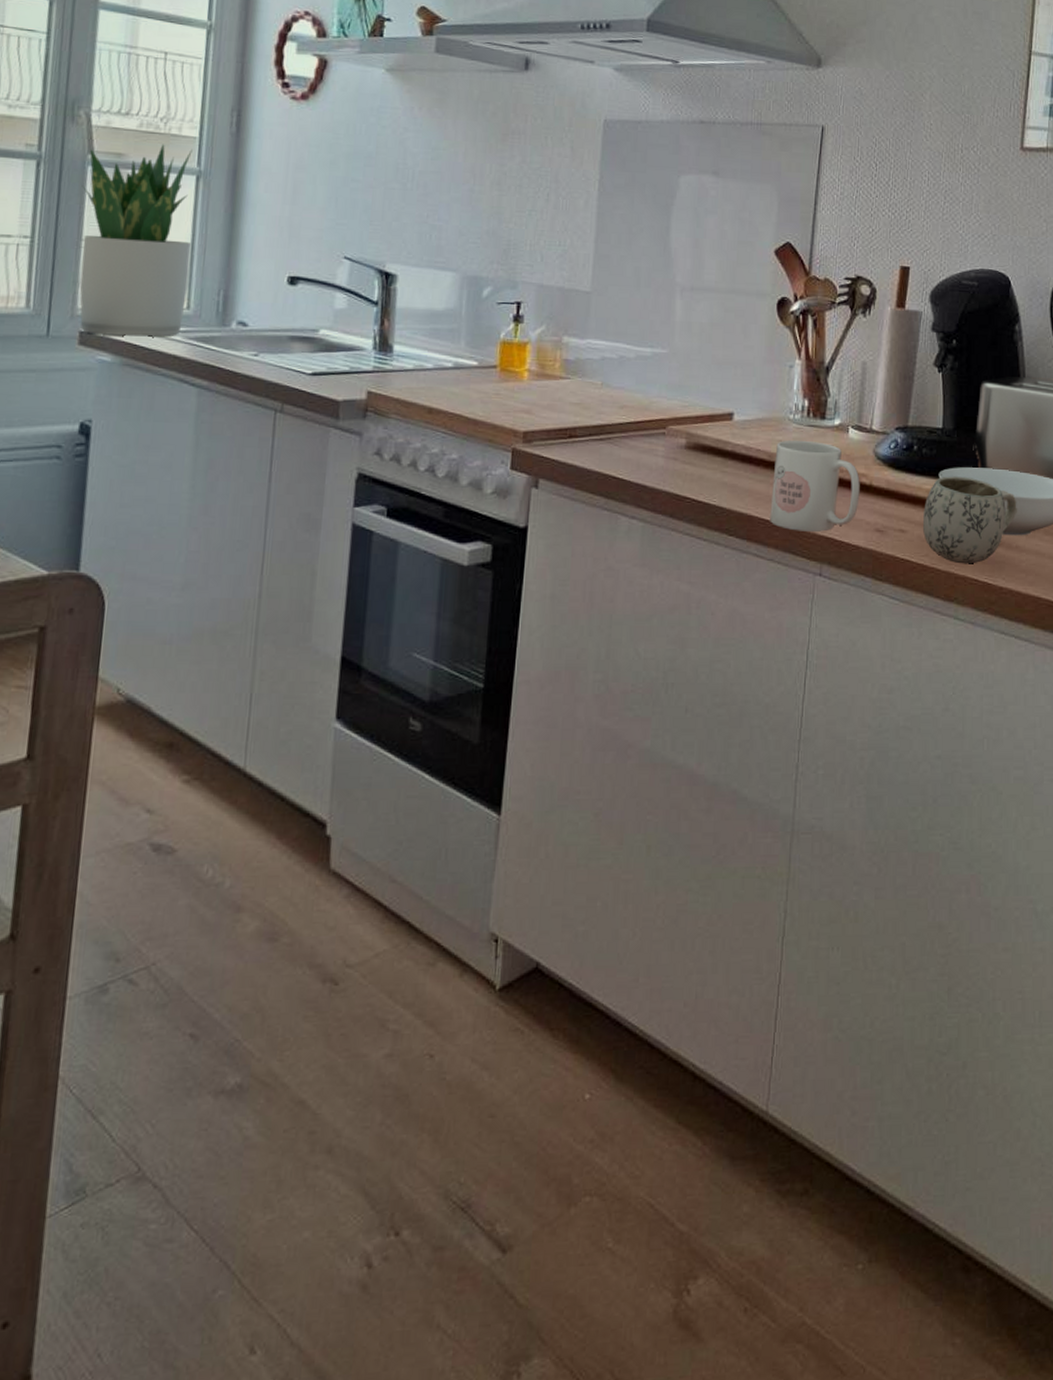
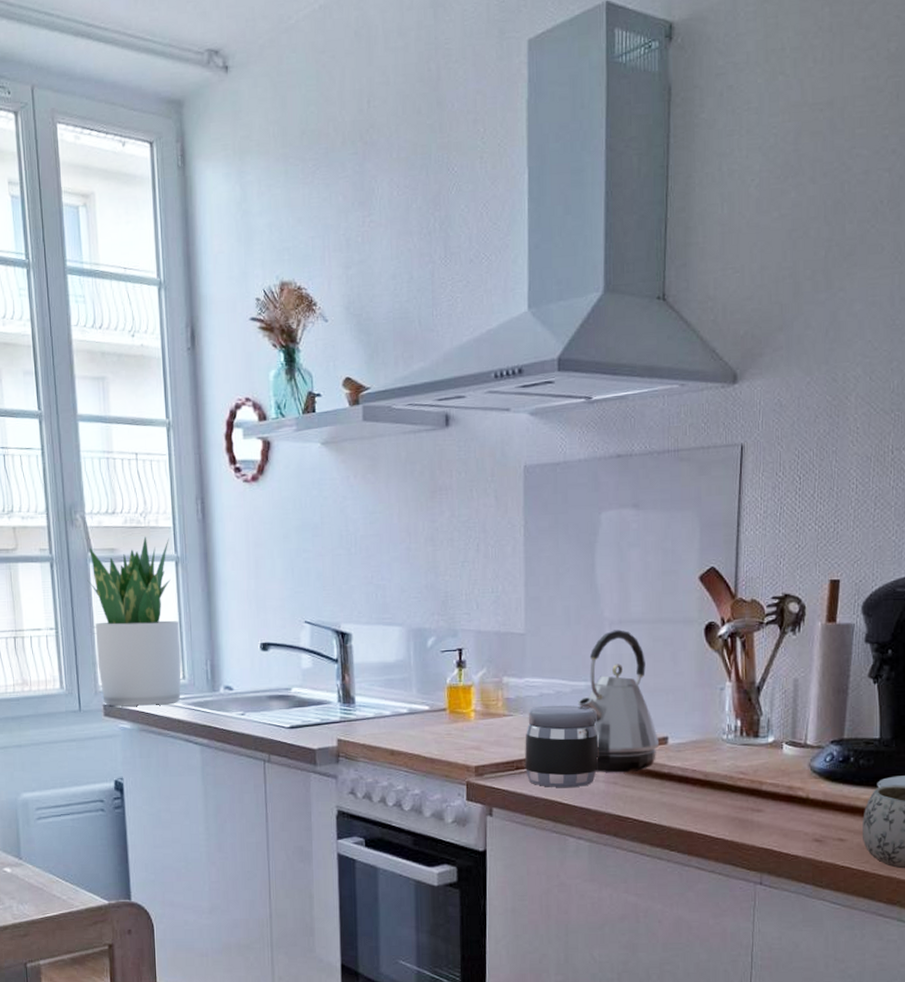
jar: none [579,370,660,461] -> present [525,705,598,787]
kettle: none [641,296,725,448] -> present [578,629,660,773]
mug: present [769,440,860,532] -> none [708,758,797,844]

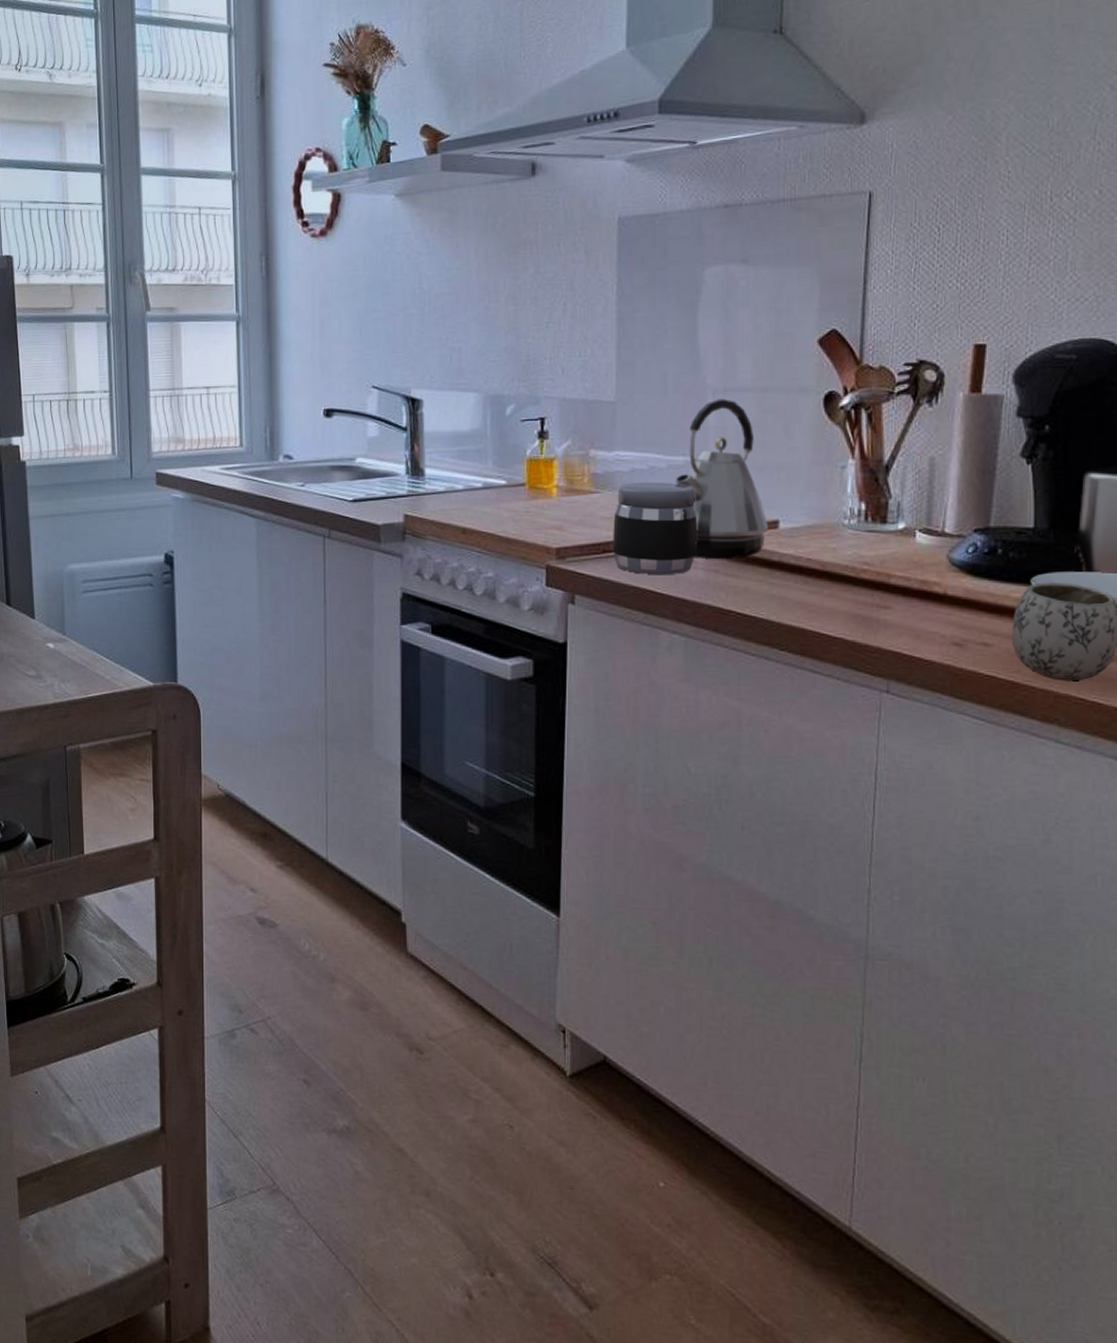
planter: present [87,536,181,707] -> none [144,294,239,475]

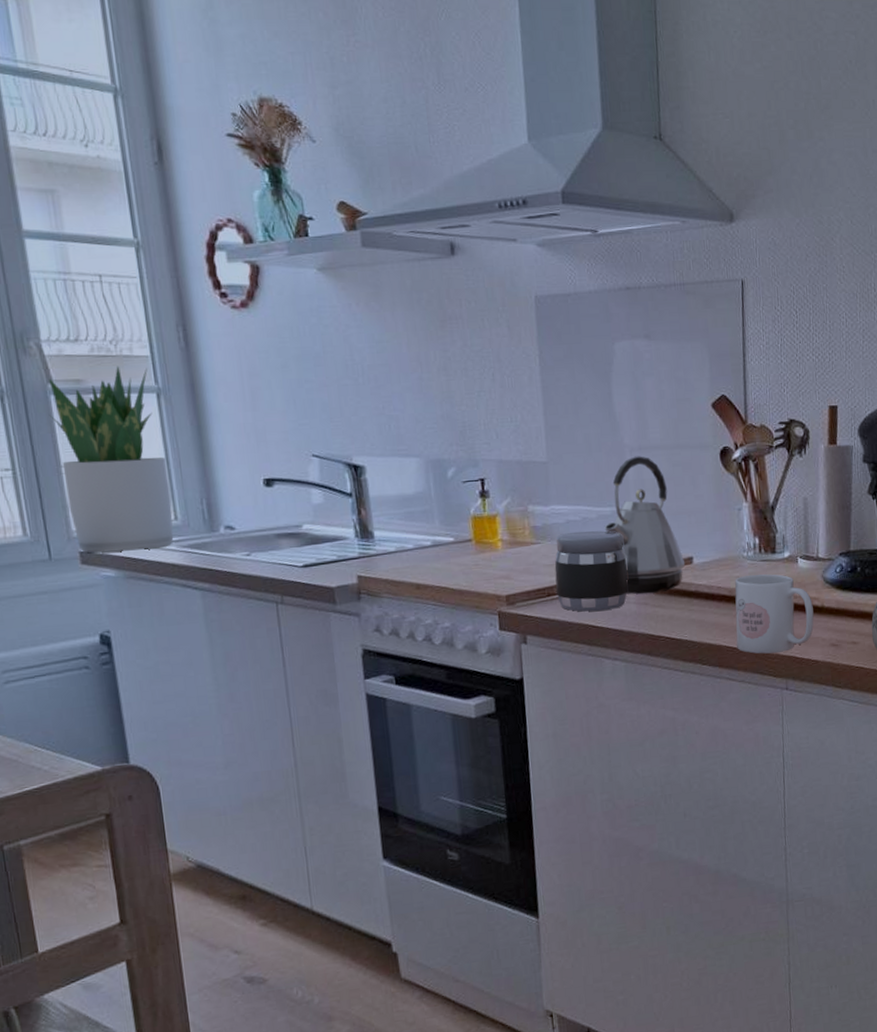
planter: none [144,294,239,475] -> present [49,366,174,553]
mug: none [824,547,932,646] -> present [734,574,814,654]

